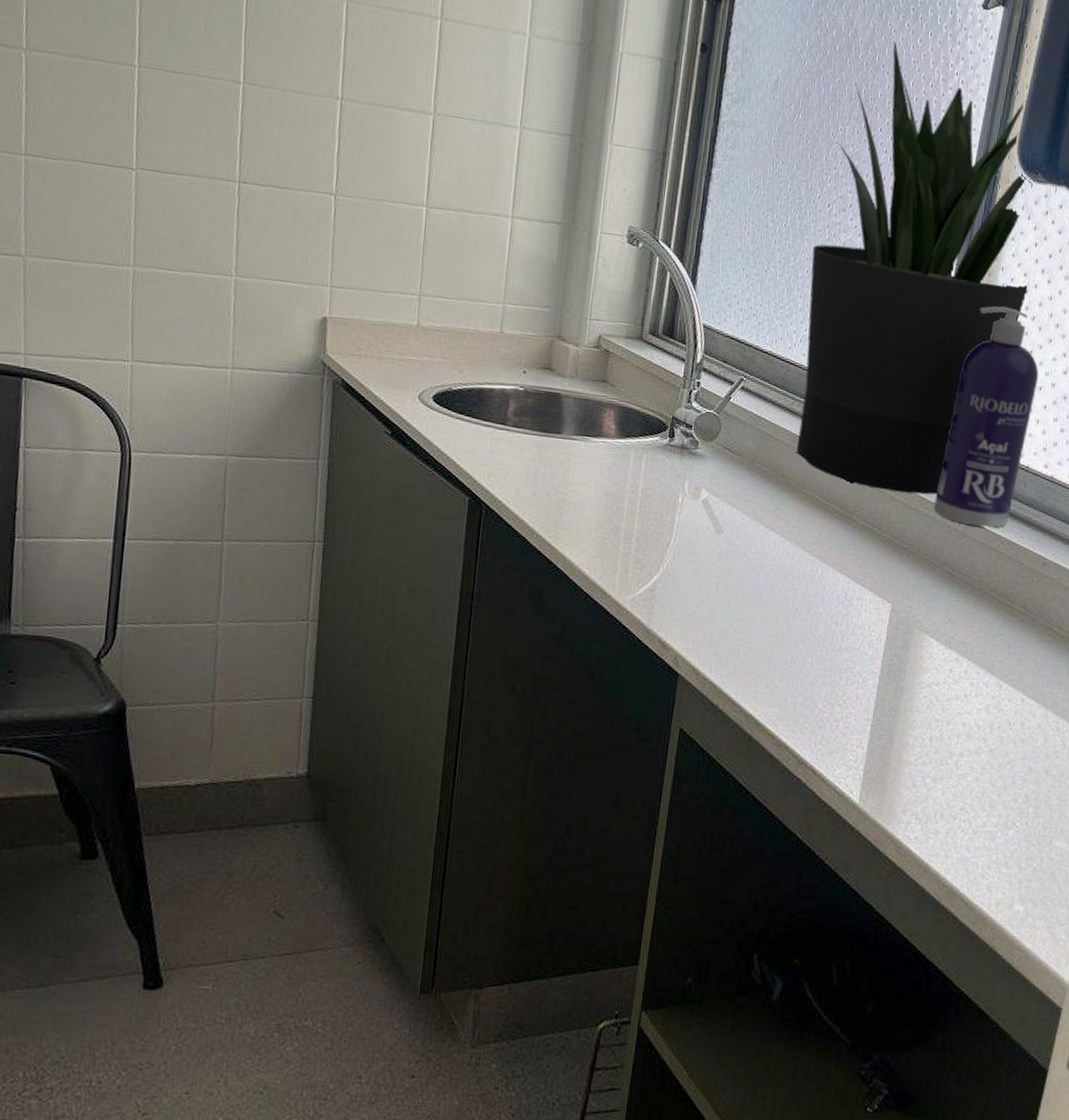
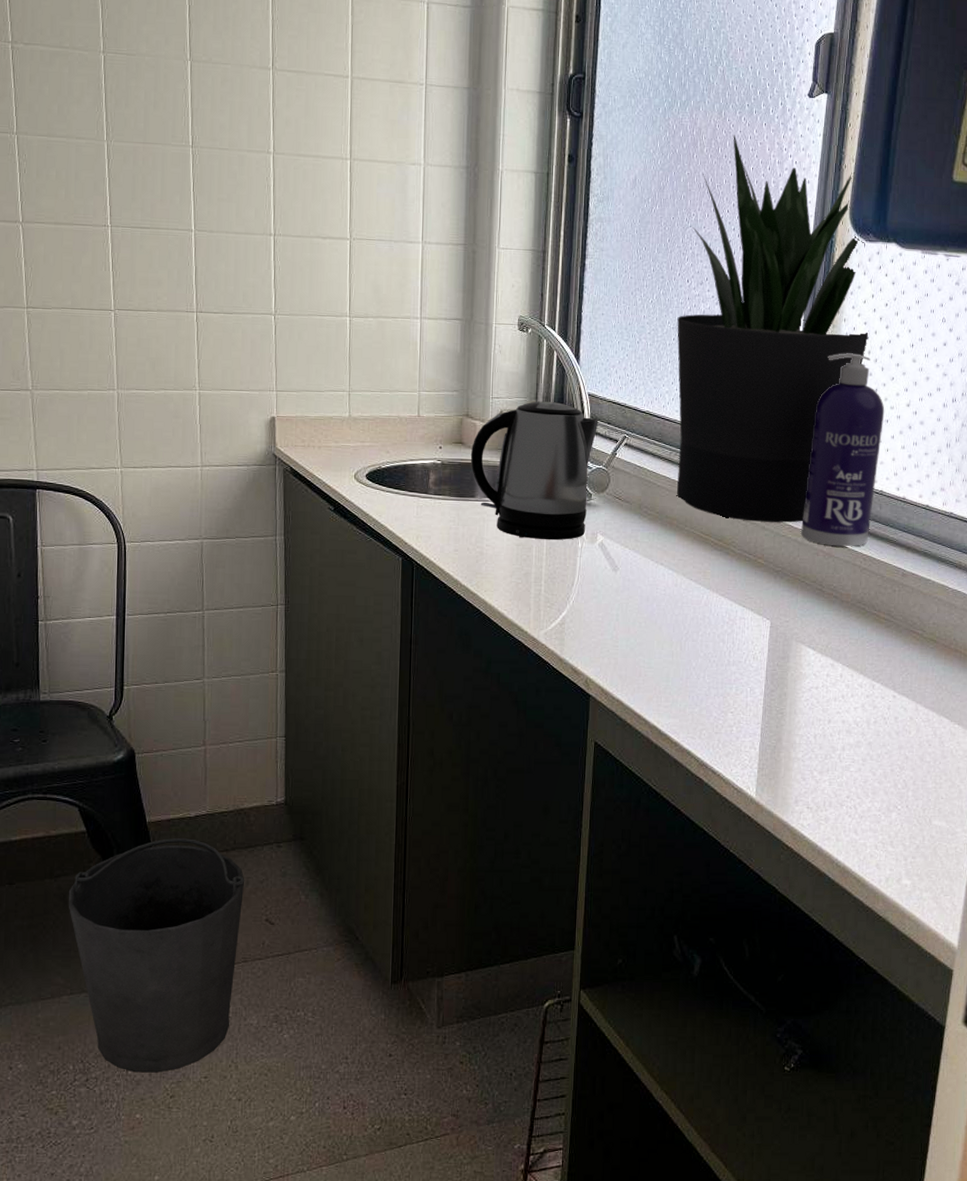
bucket: none [29,809,252,1085] -> present [68,838,245,1073]
kettle: none [558,328,713,493] -> present [470,401,599,540]

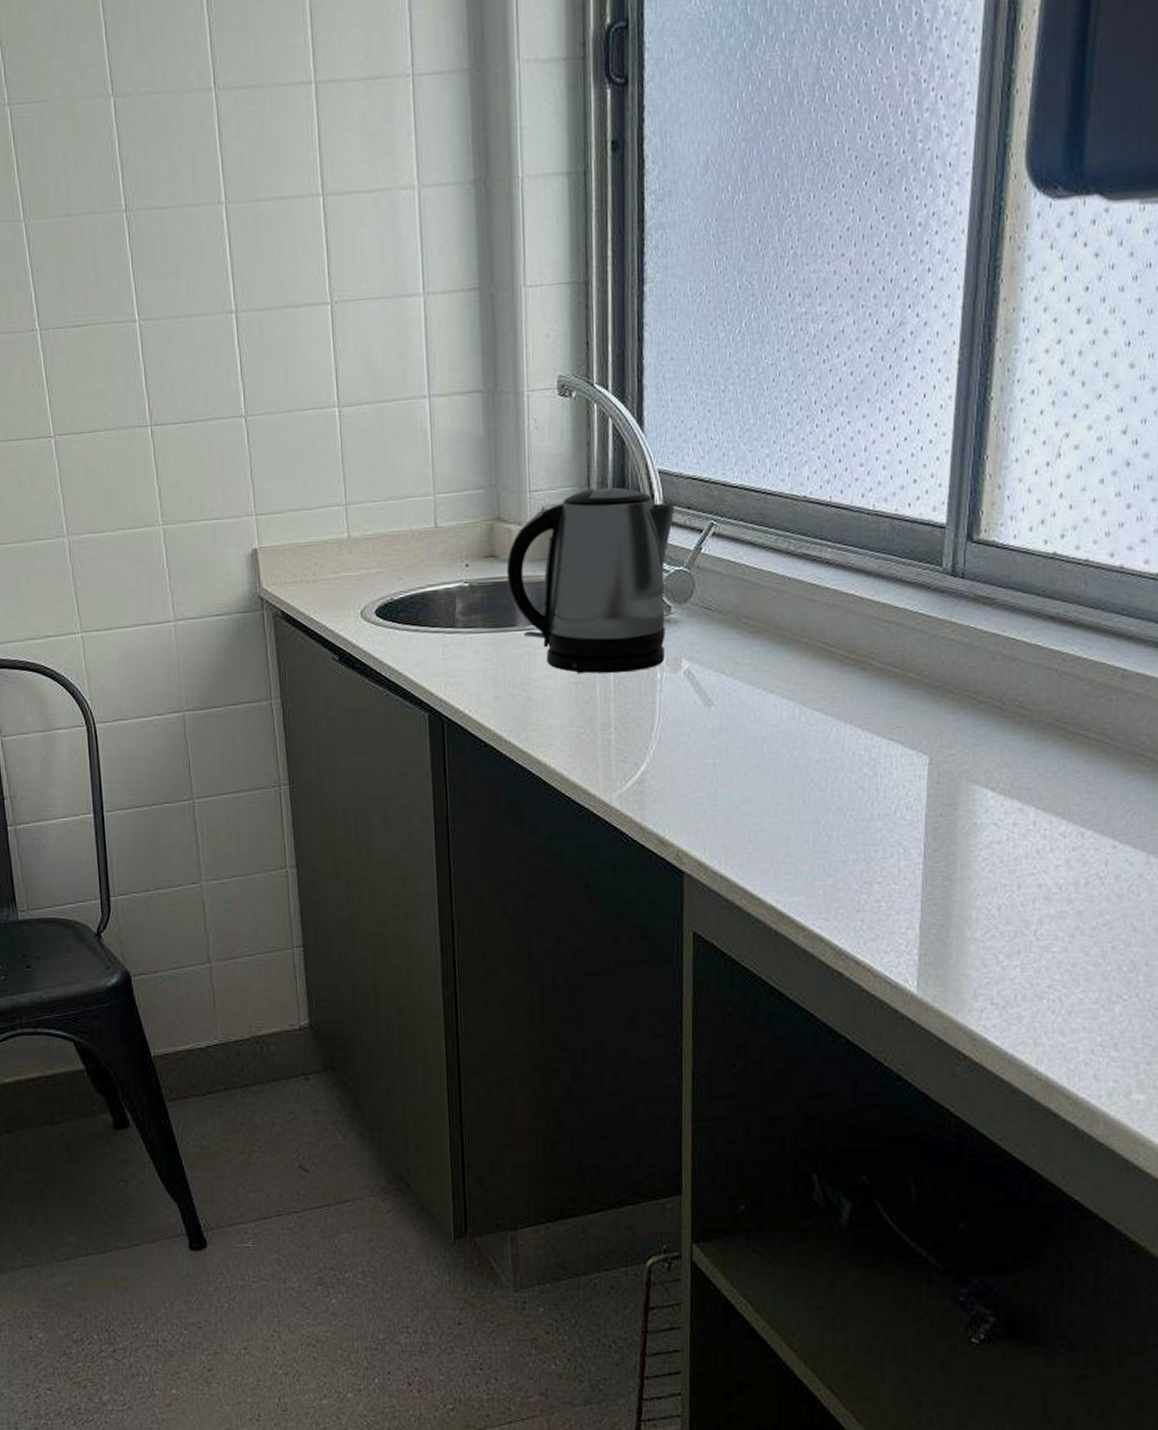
bucket: present [68,838,245,1073] -> none [72,1073,271,1343]
planter: present [677,134,870,523] -> none [777,70,1063,622]
spray bottle: present [801,353,885,547] -> none [969,366,1089,646]

